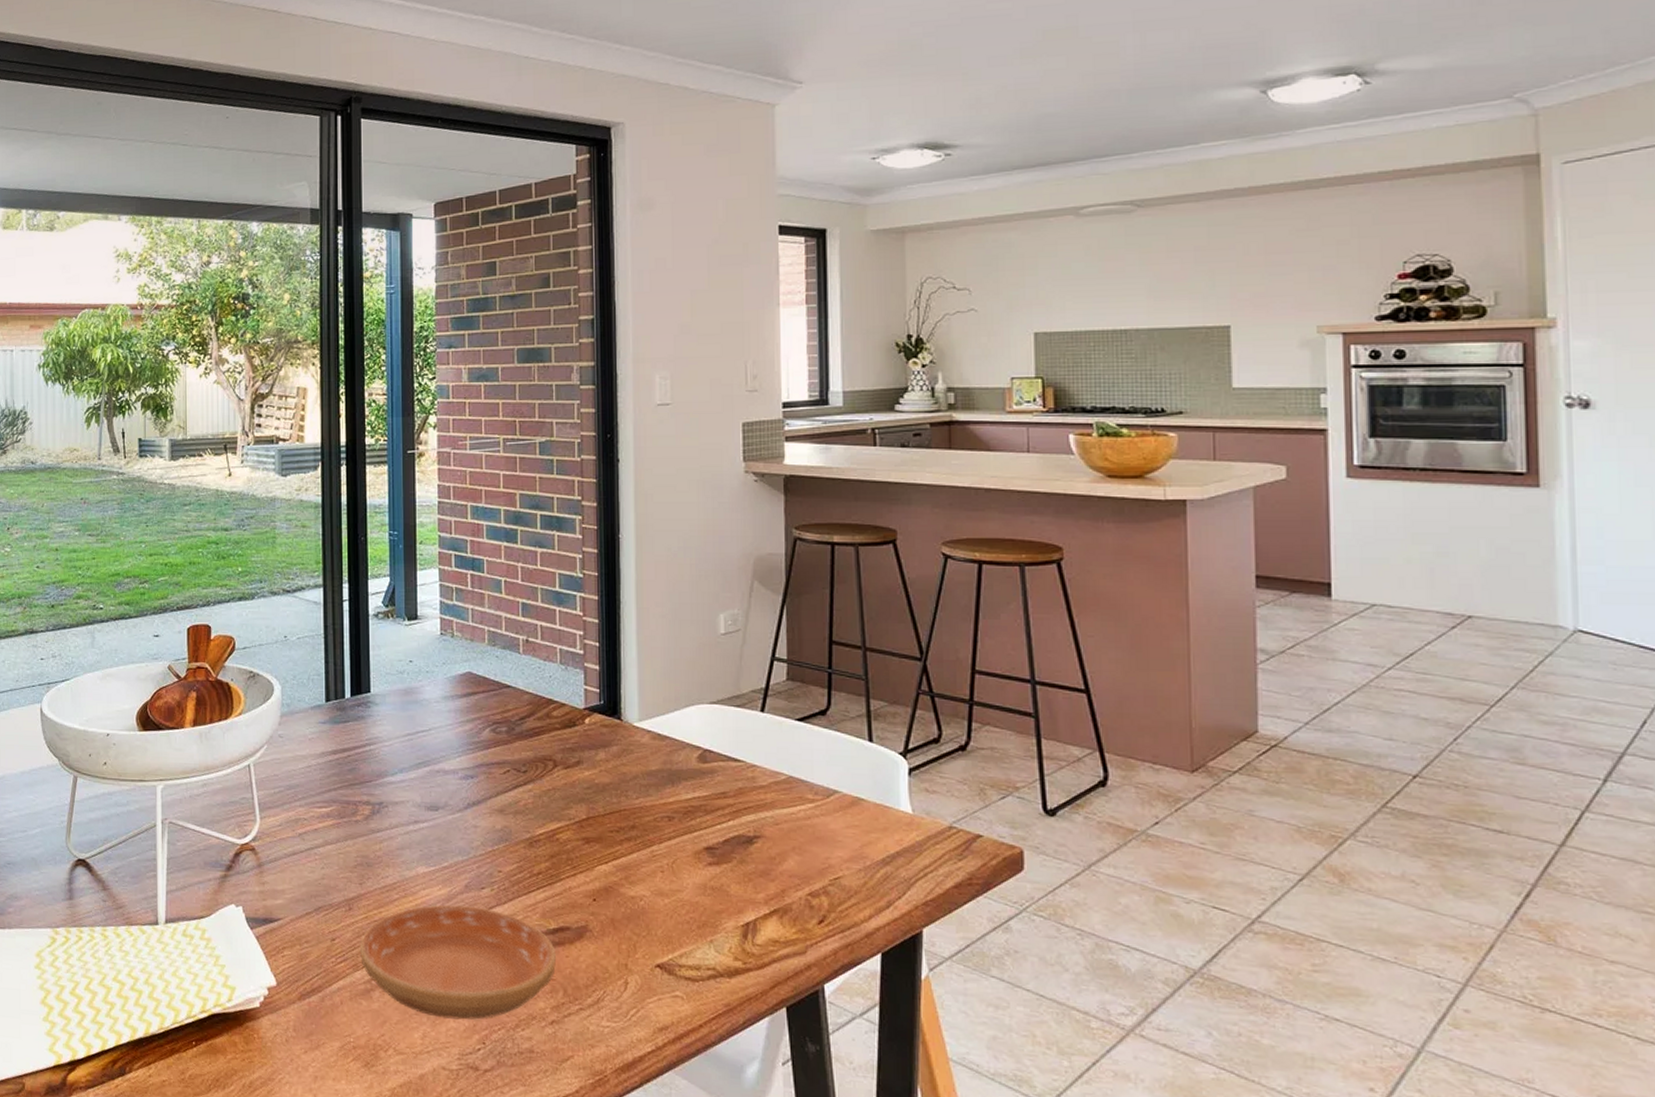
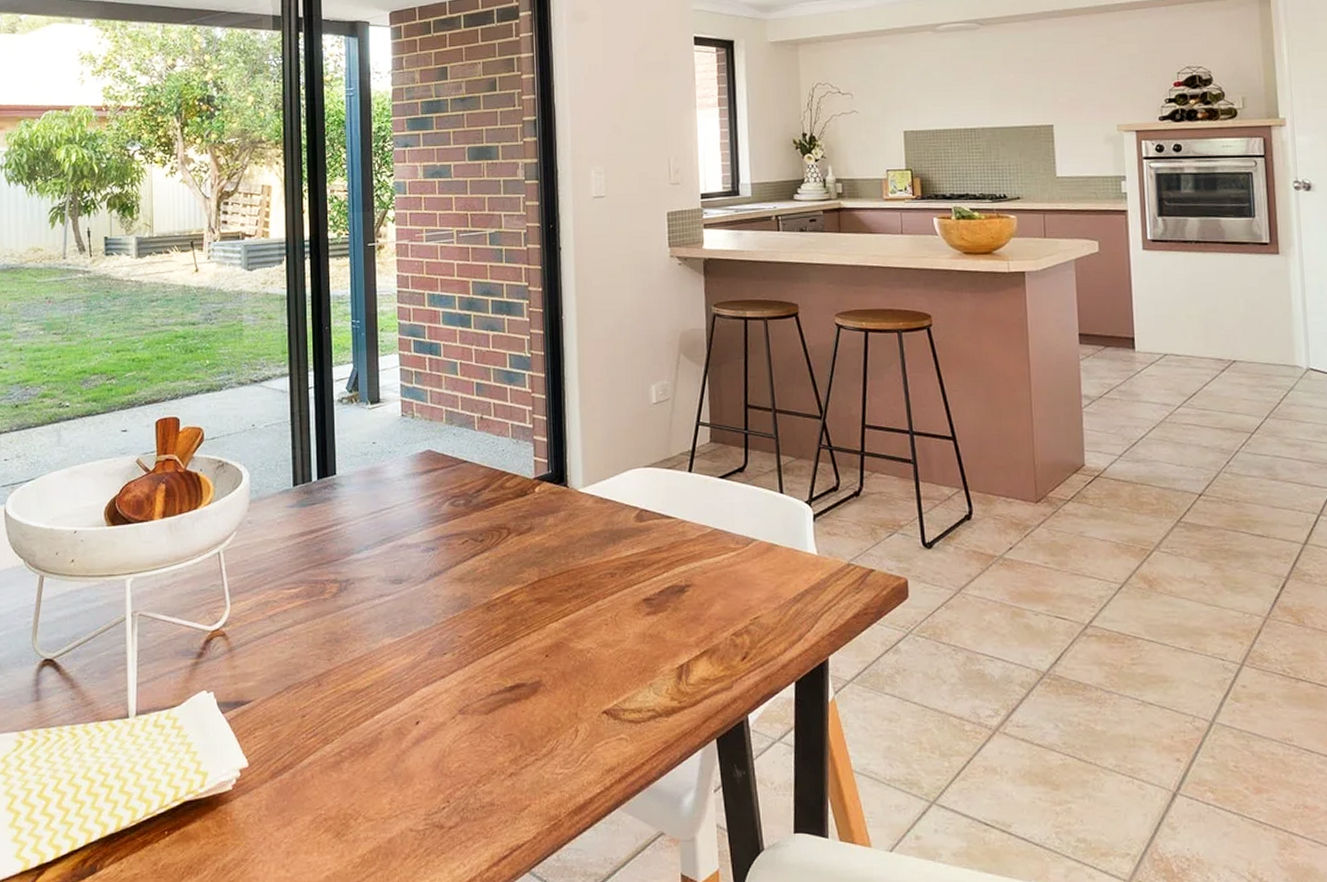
saucer: present [360,905,556,1020] -> none [330,672,513,782]

